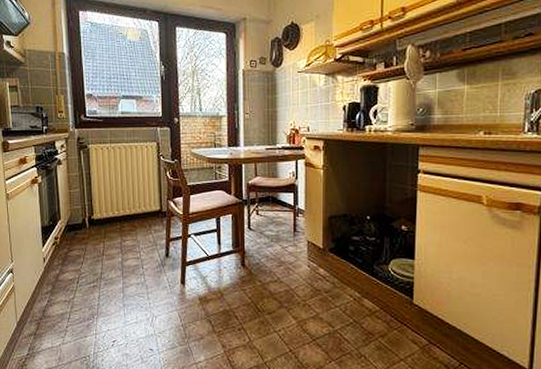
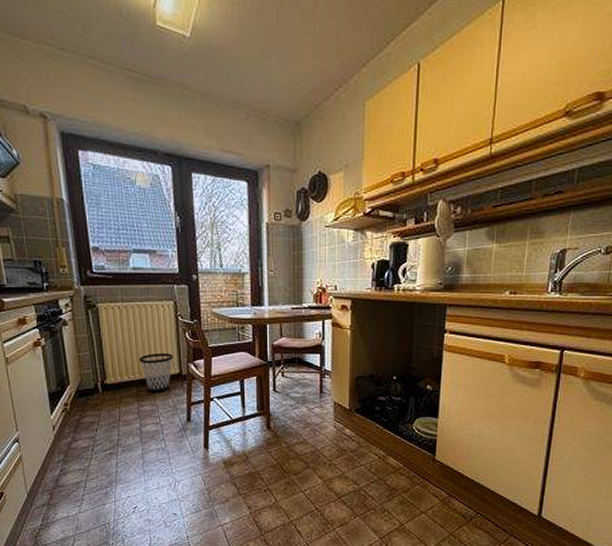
wastebasket: none [123,191,154,228] -> present [138,353,173,392]

